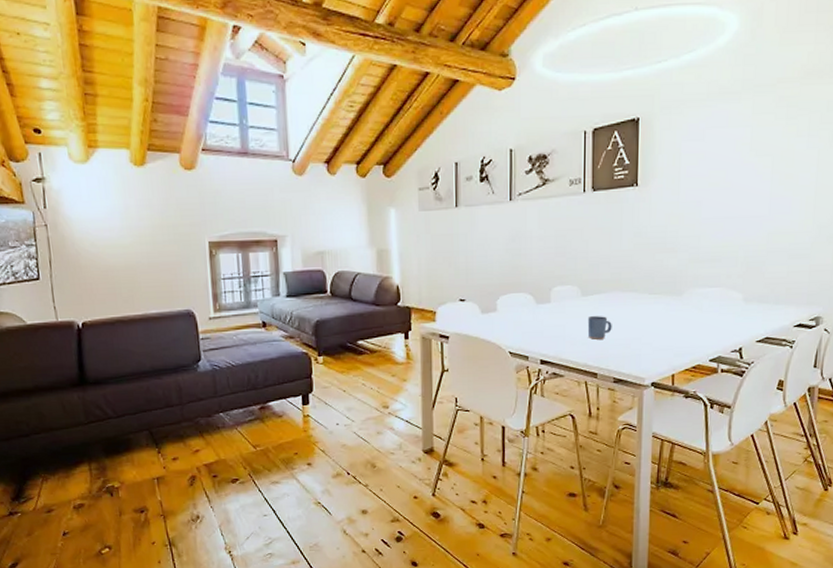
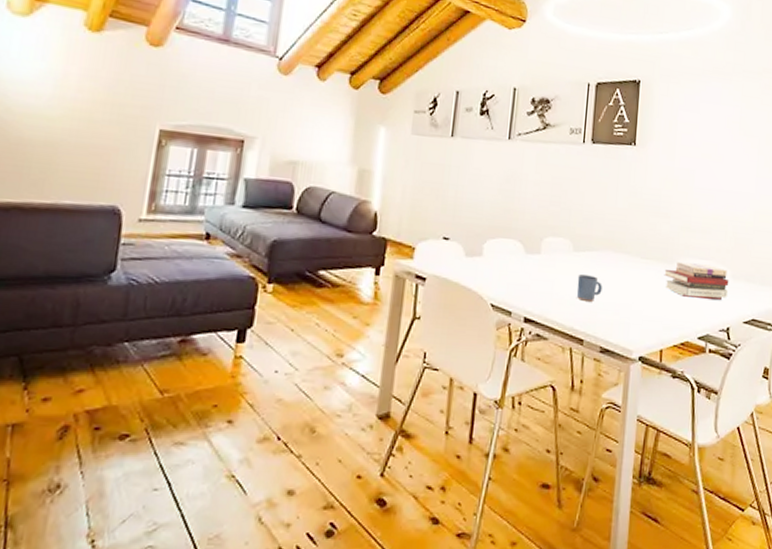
books: none [673,292,741,325] -> present [664,262,729,301]

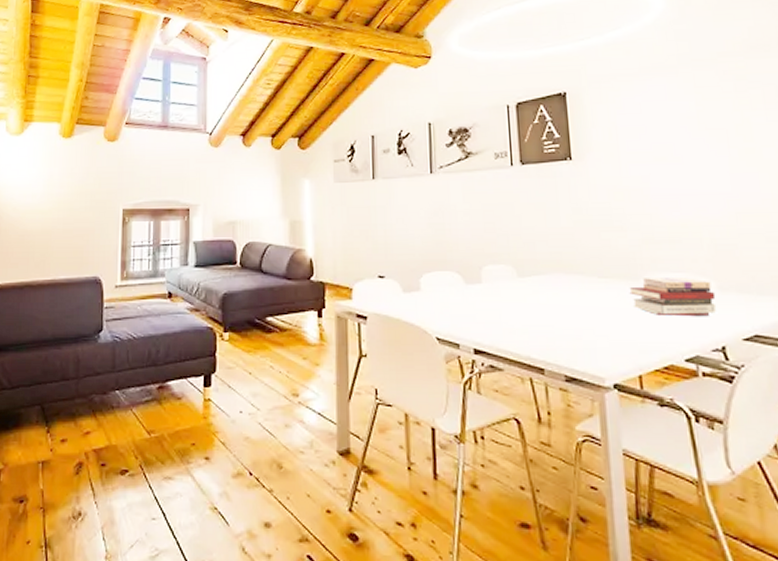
mug: present [576,274,603,302] -> none [527,301,557,328]

